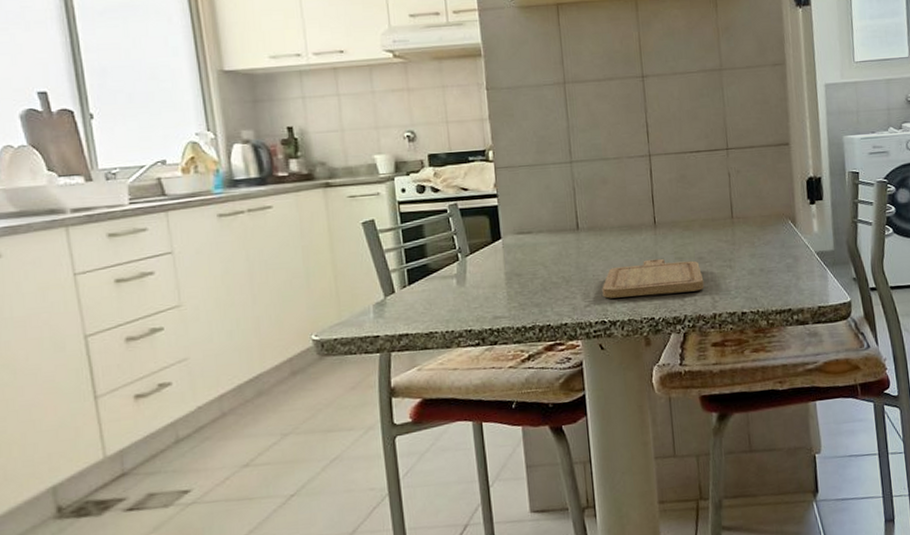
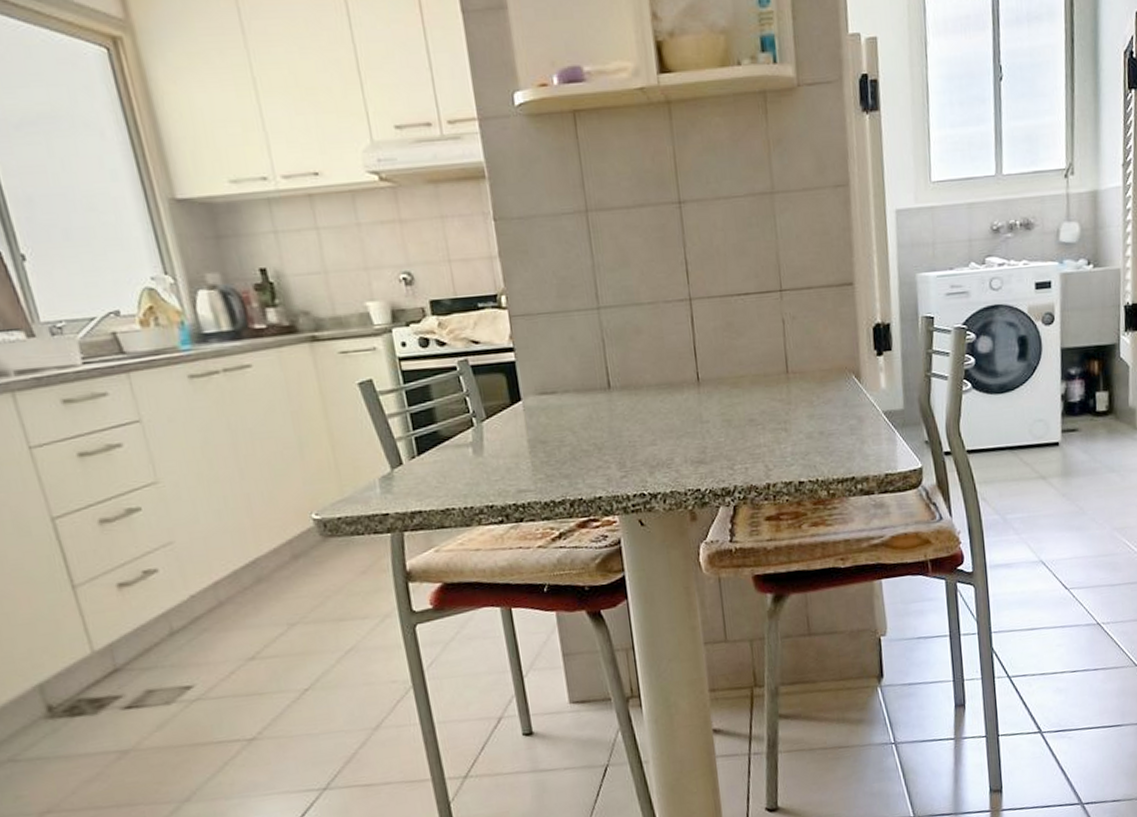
chopping board: present [602,258,705,299] -> none [639,421,756,468]

